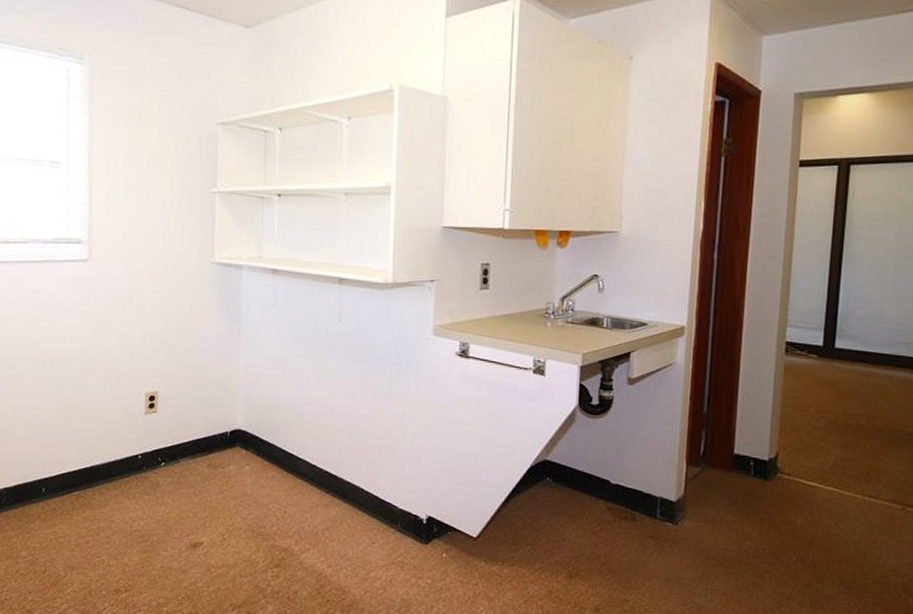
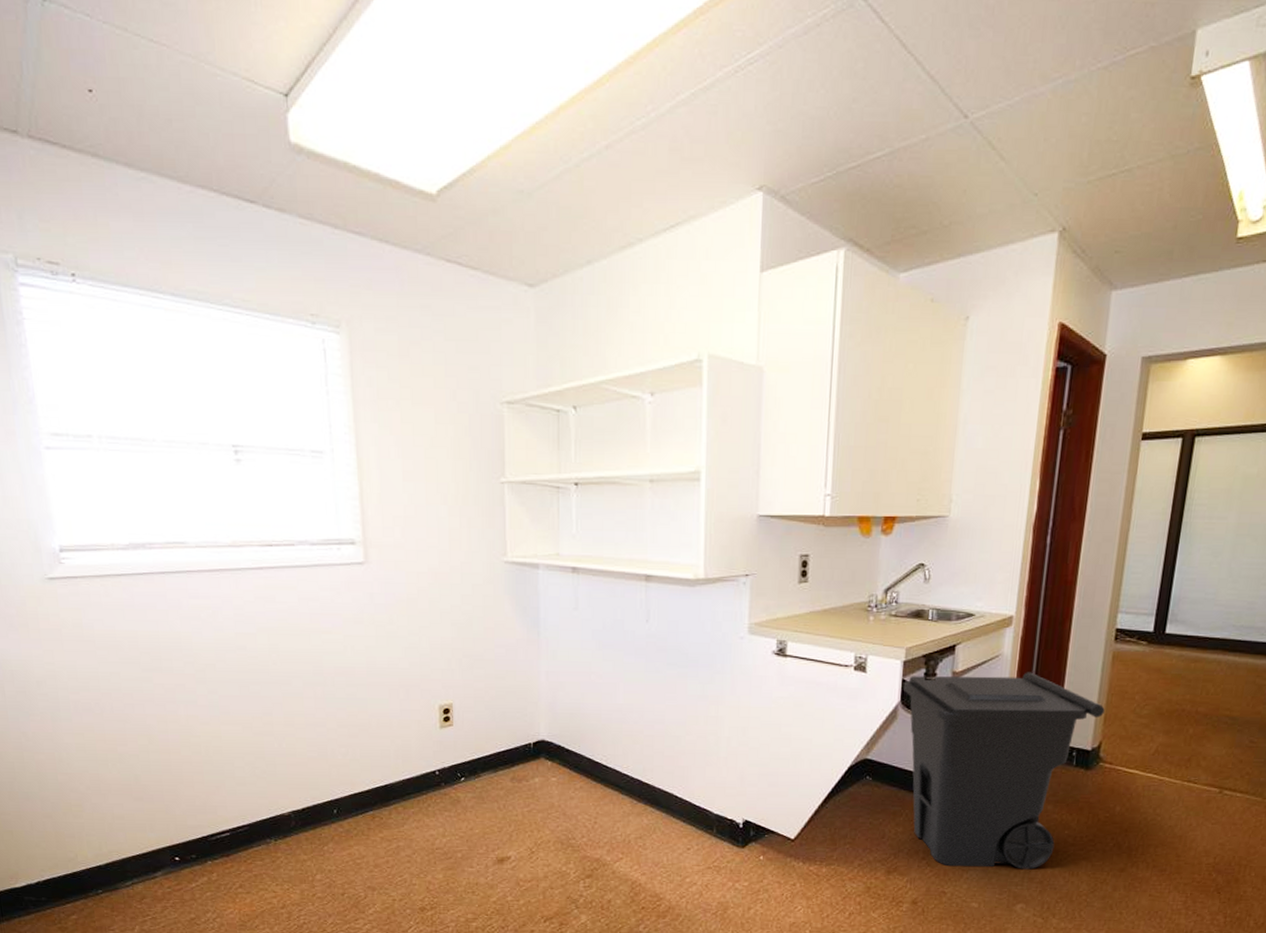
trash can: none [580,380,780,581] -> present [902,672,1105,870]

